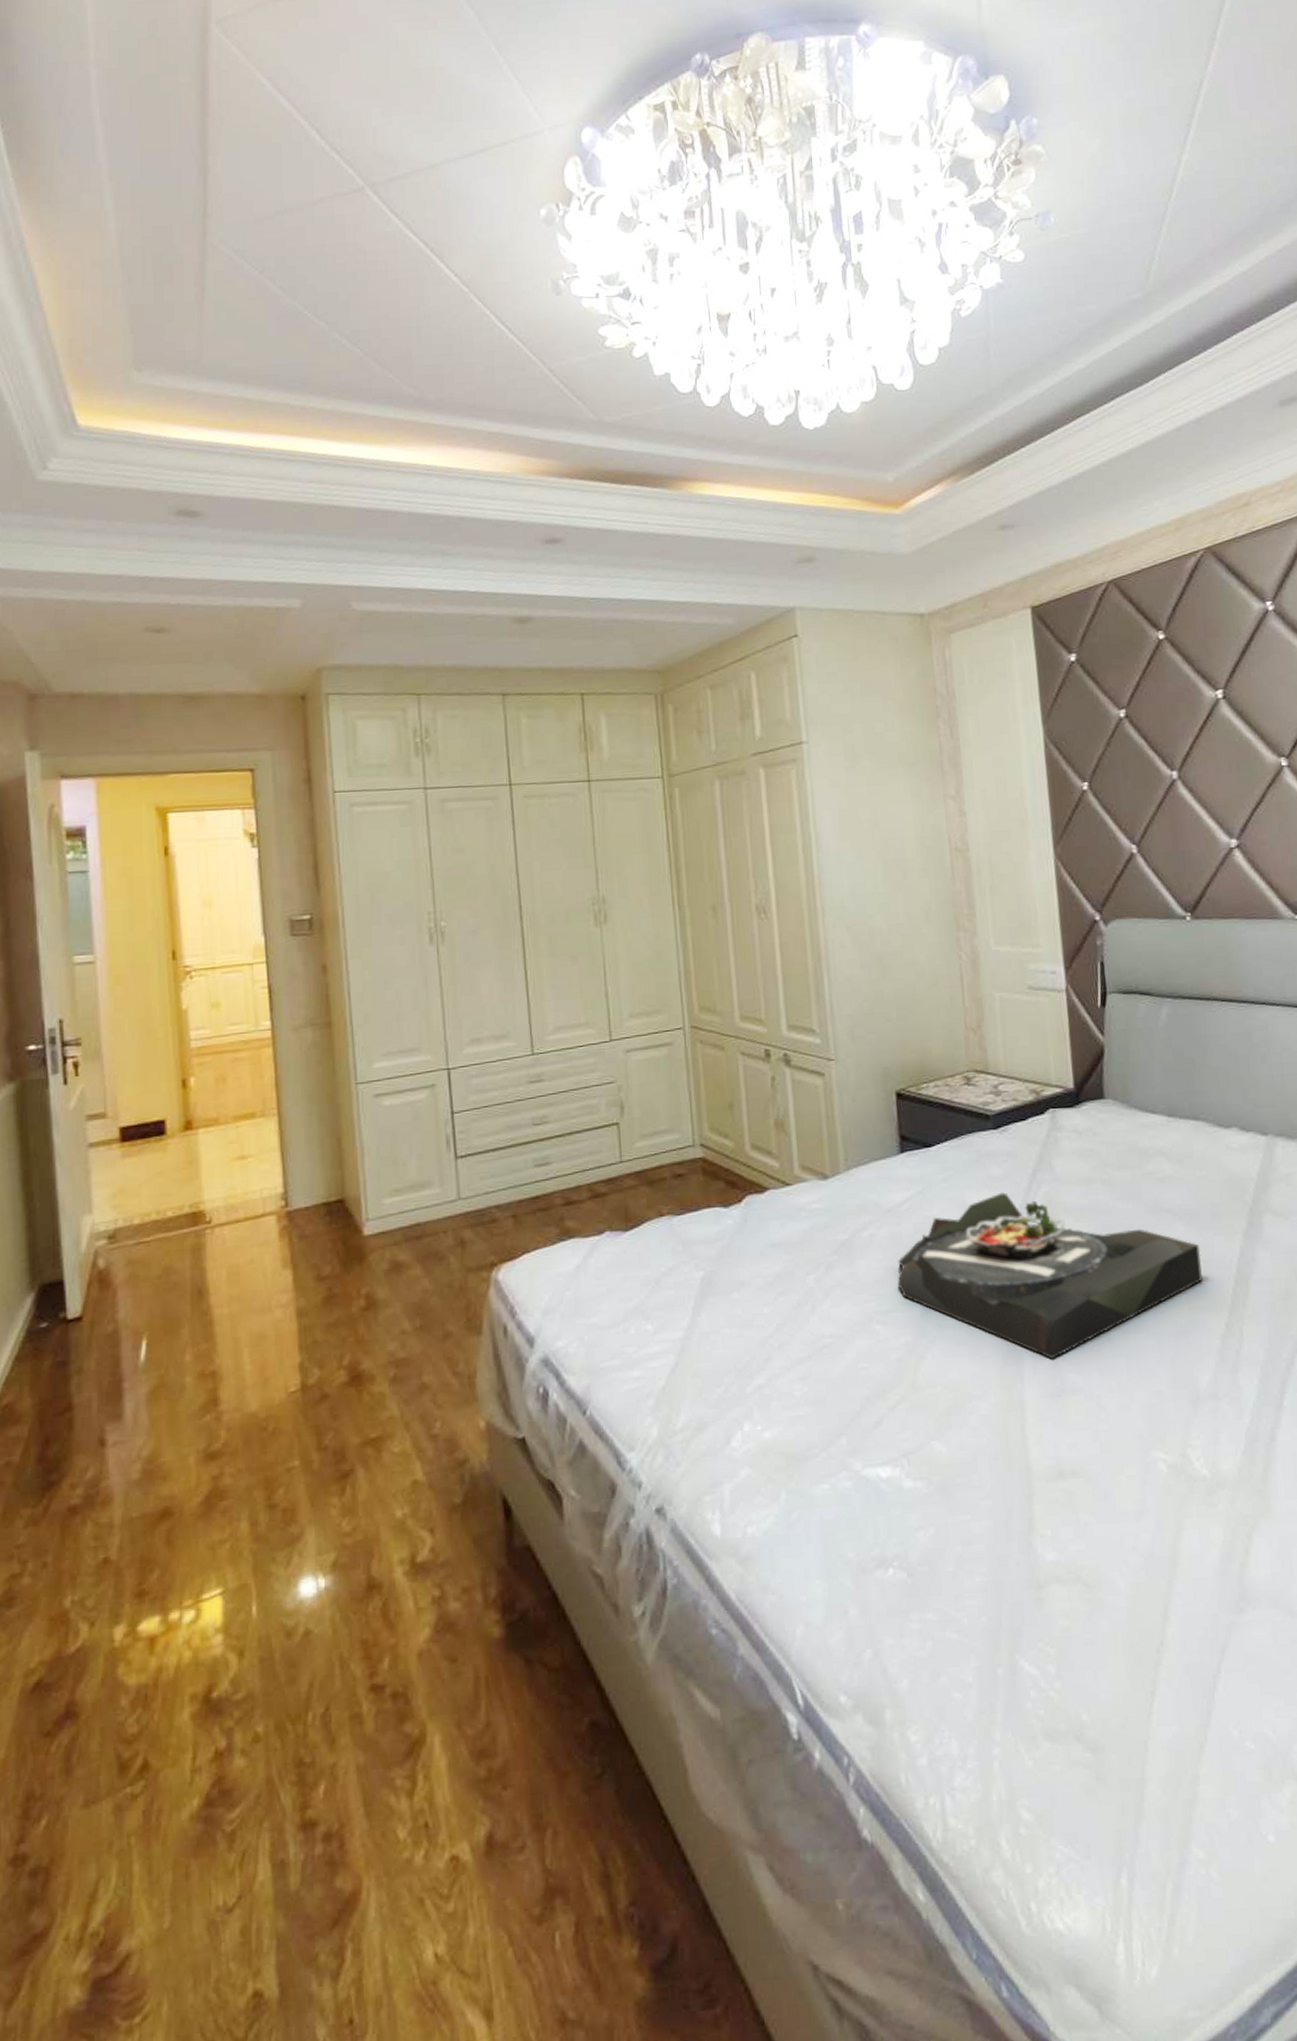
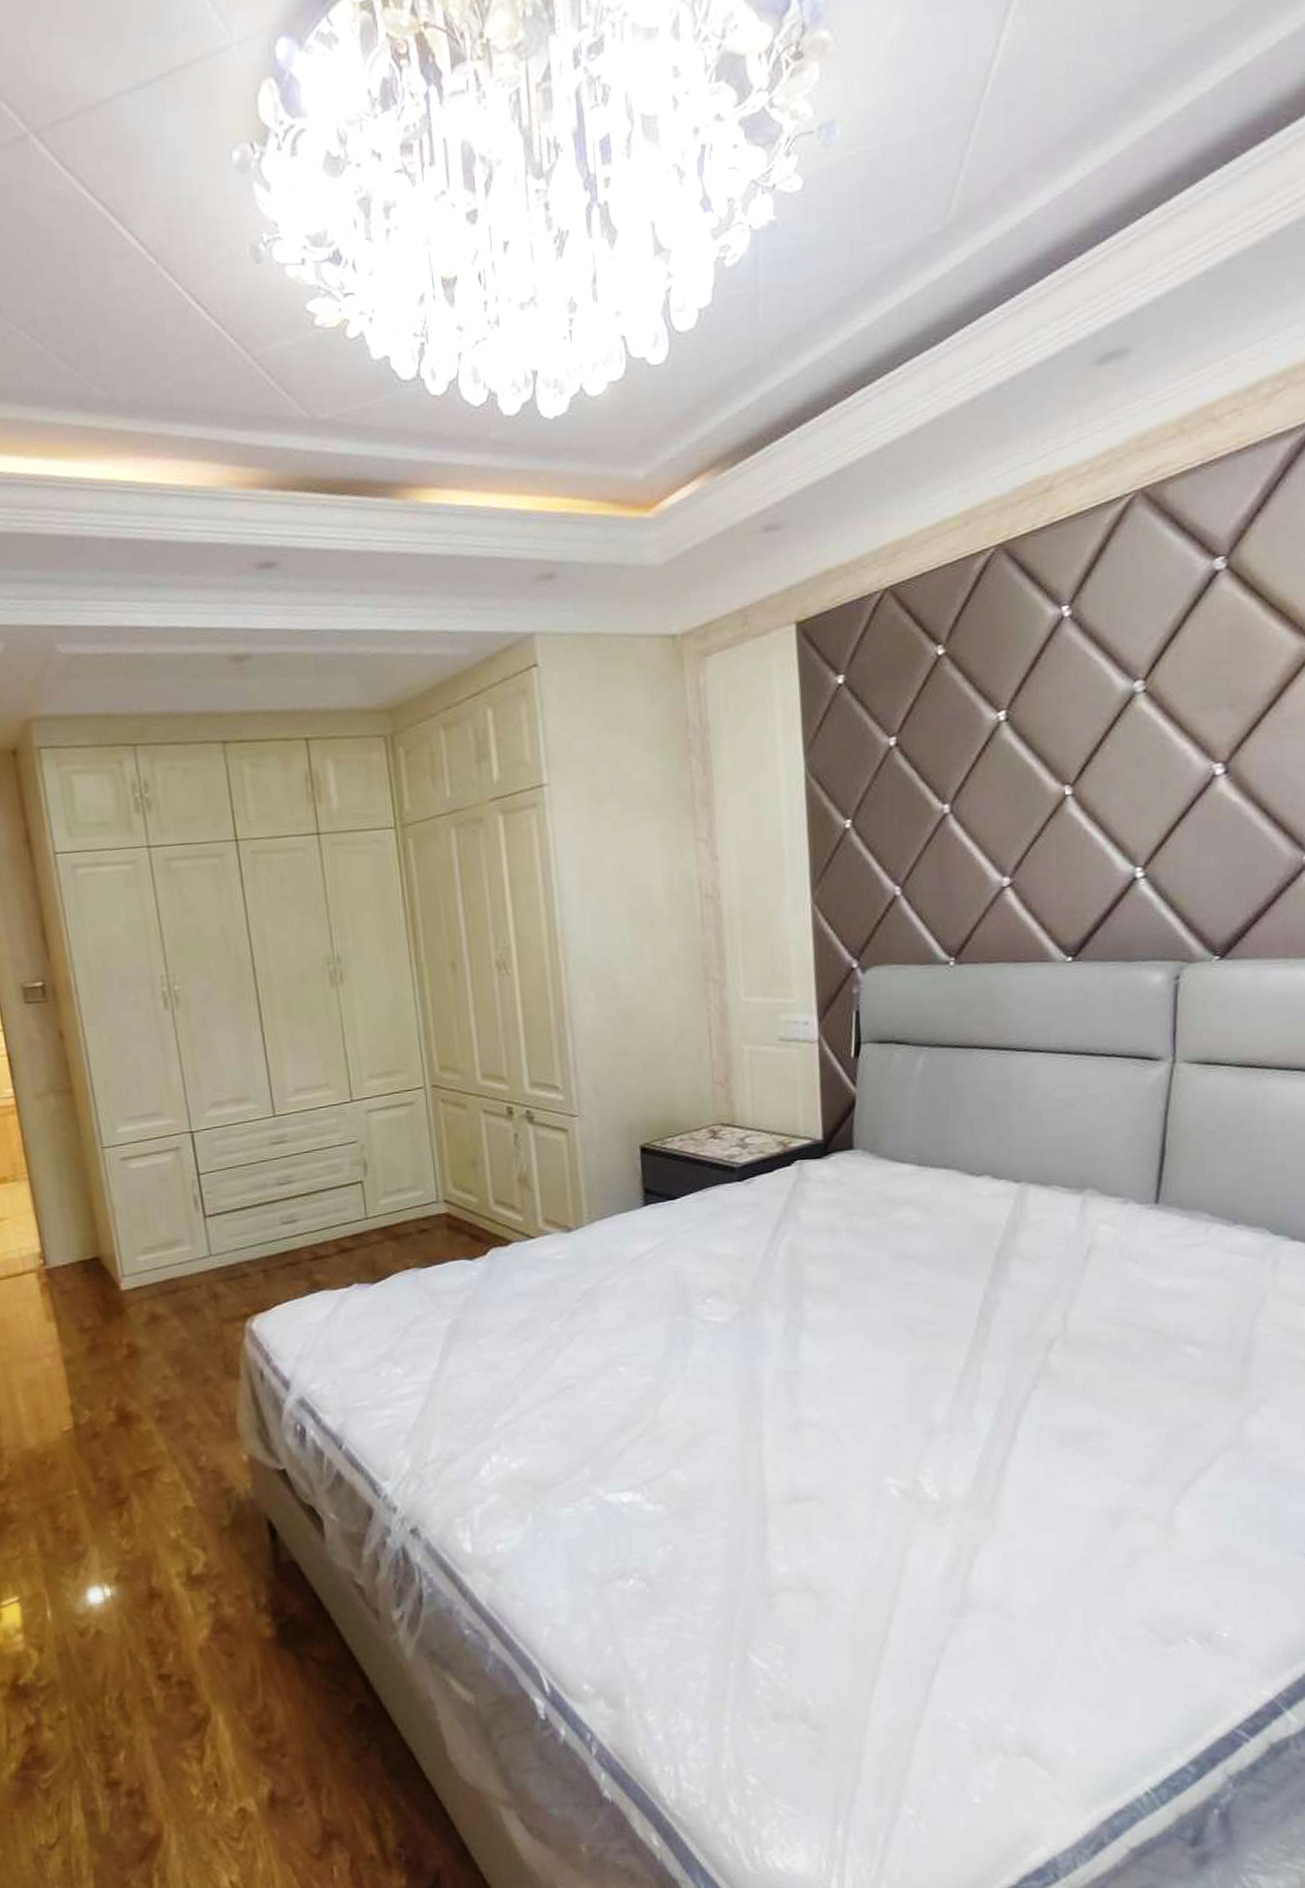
serving tray: present [897,1192,1203,1360] -> none [639,1242,945,1397]

